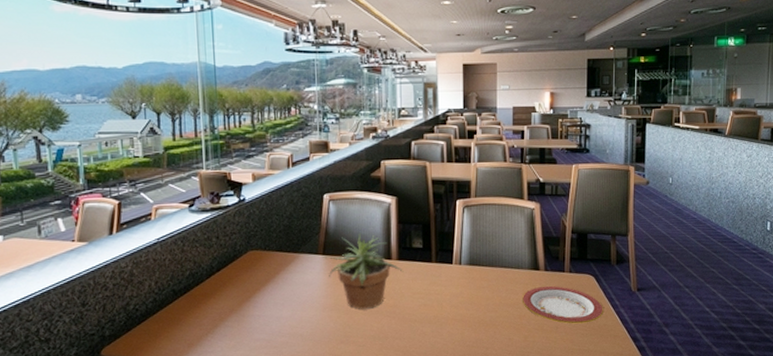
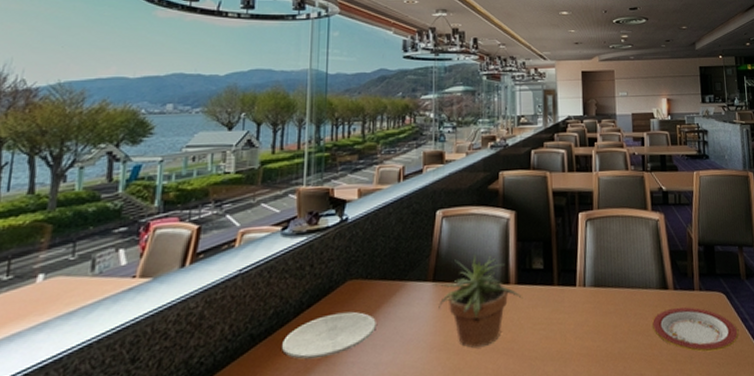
plate: none [199,276,276,311] -> present [282,311,376,359]

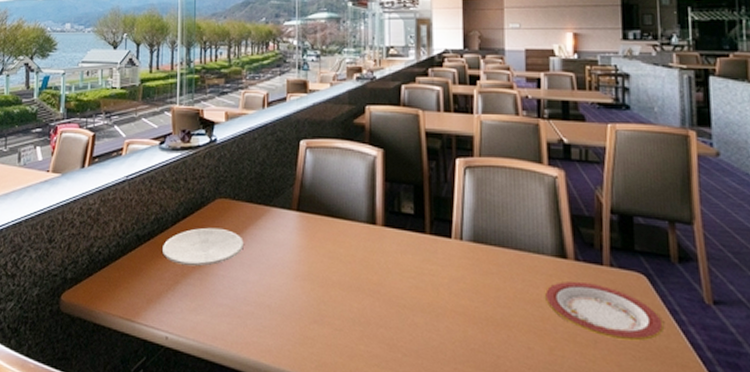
potted plant: present [433,253,523,347] -> none [297,188,391,284]

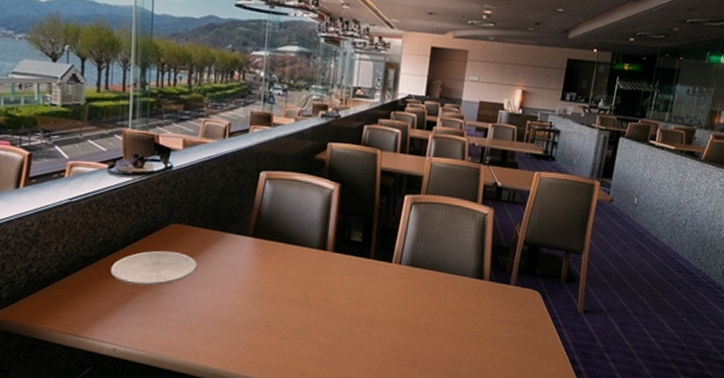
plate: present [544,281,663,341] -> none [460,296,546,340]

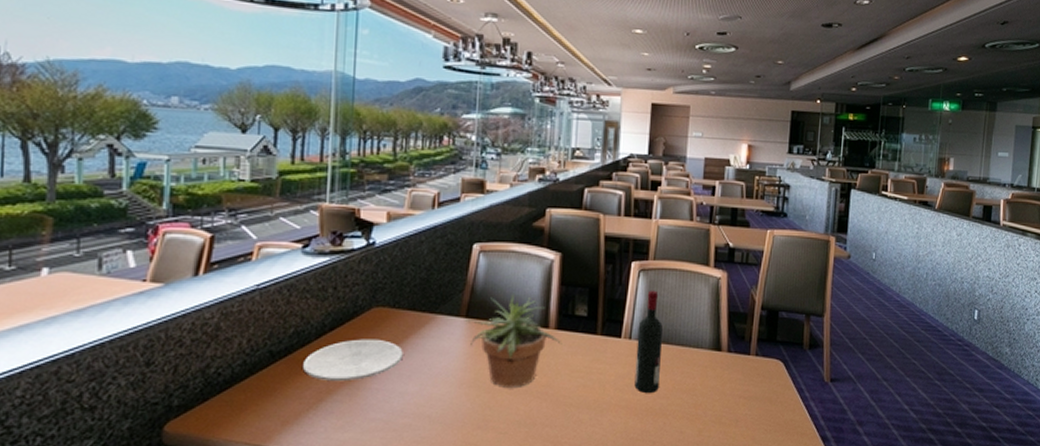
potted plant: none [252,217,339,300] -> present [465,293,563,387]
wine bottle: none [402,222,431,312] -> present [634,290,664,393]

